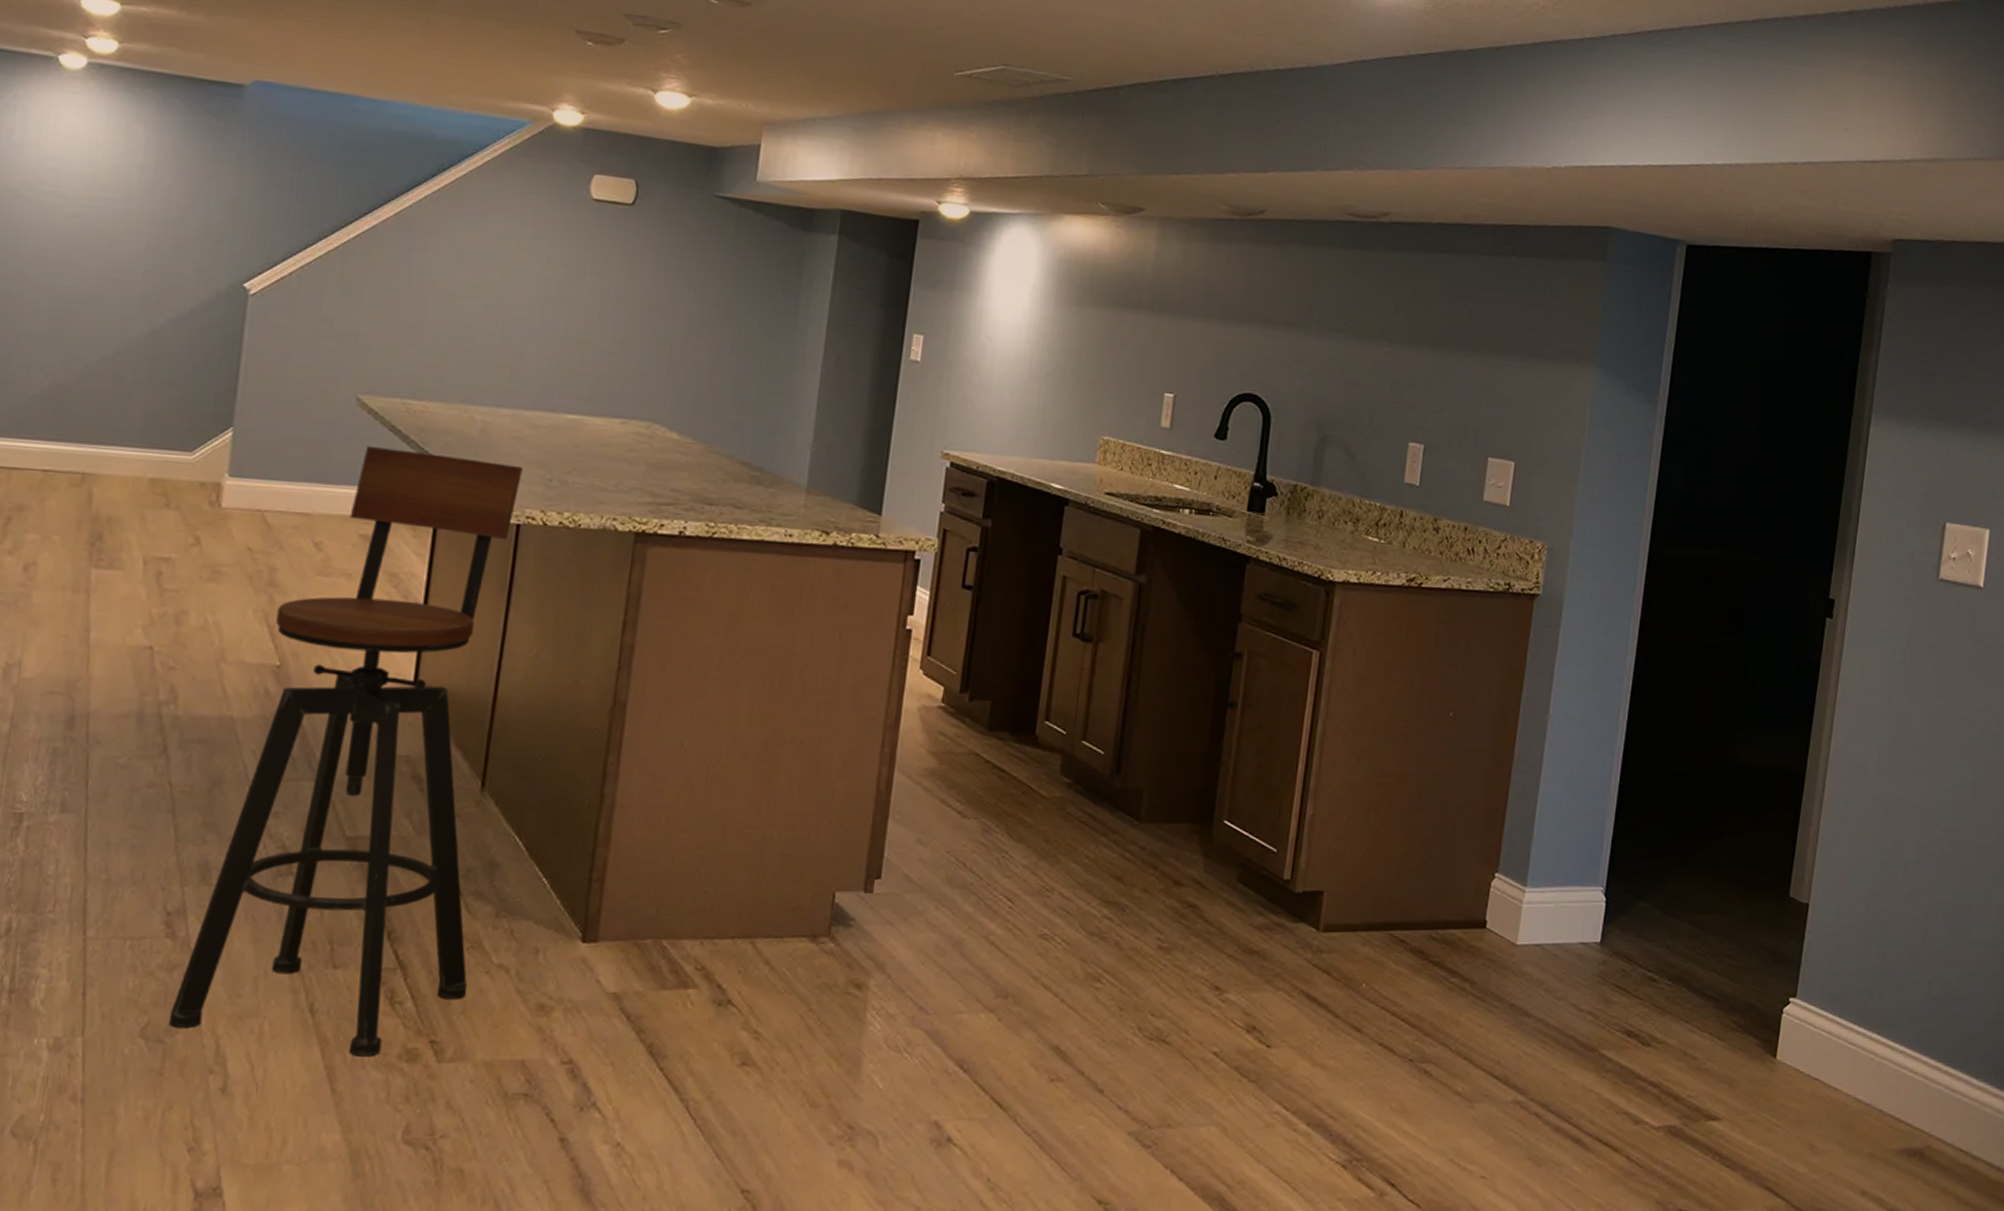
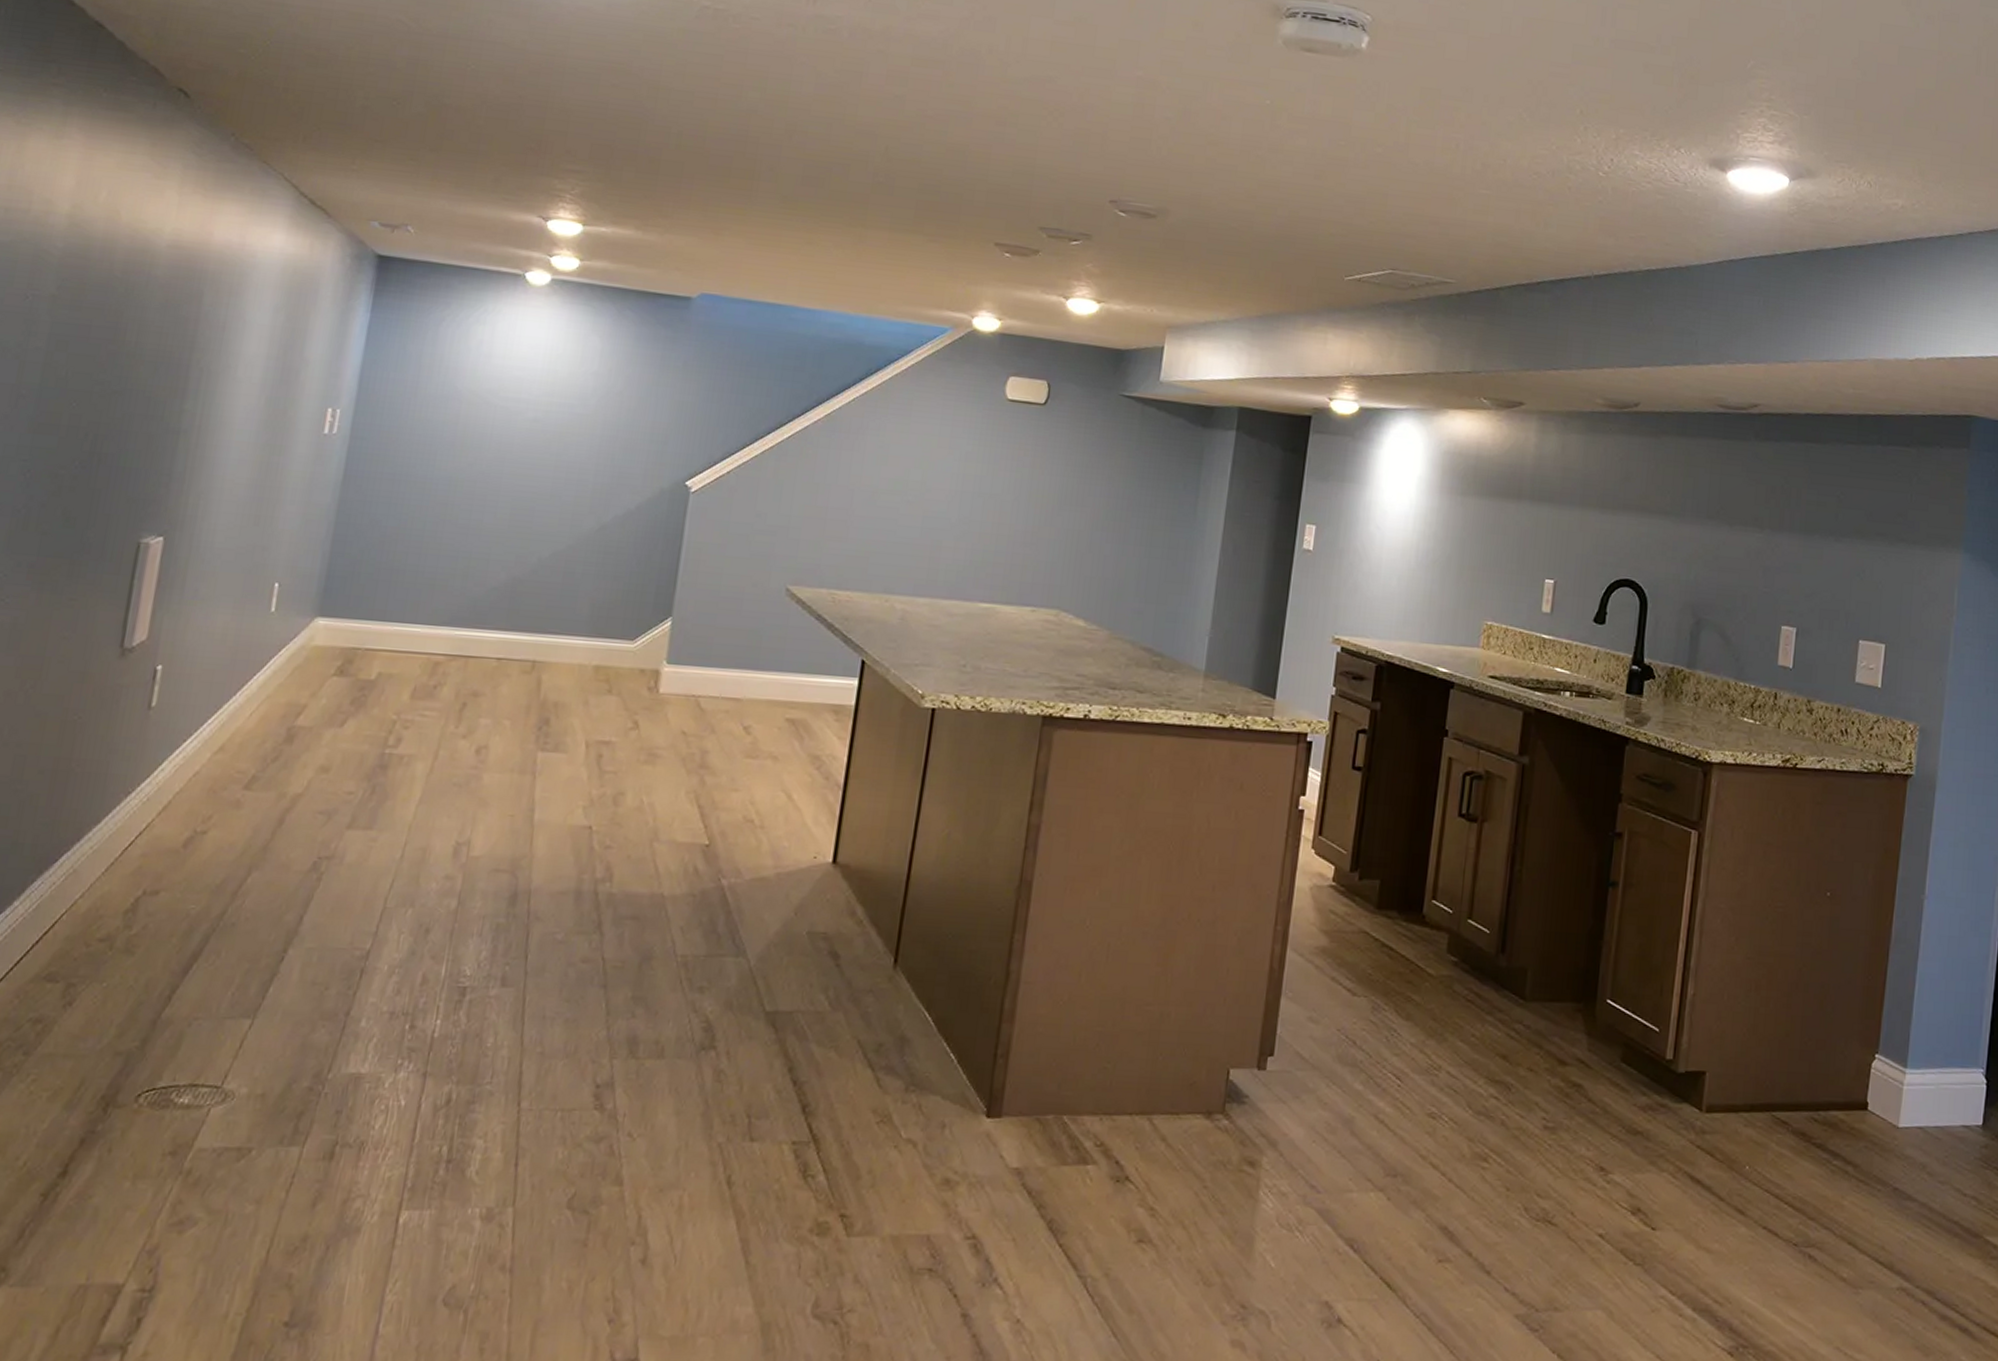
bar stool: present [169,445,523,1057] -> none [595,633,939,1230]

